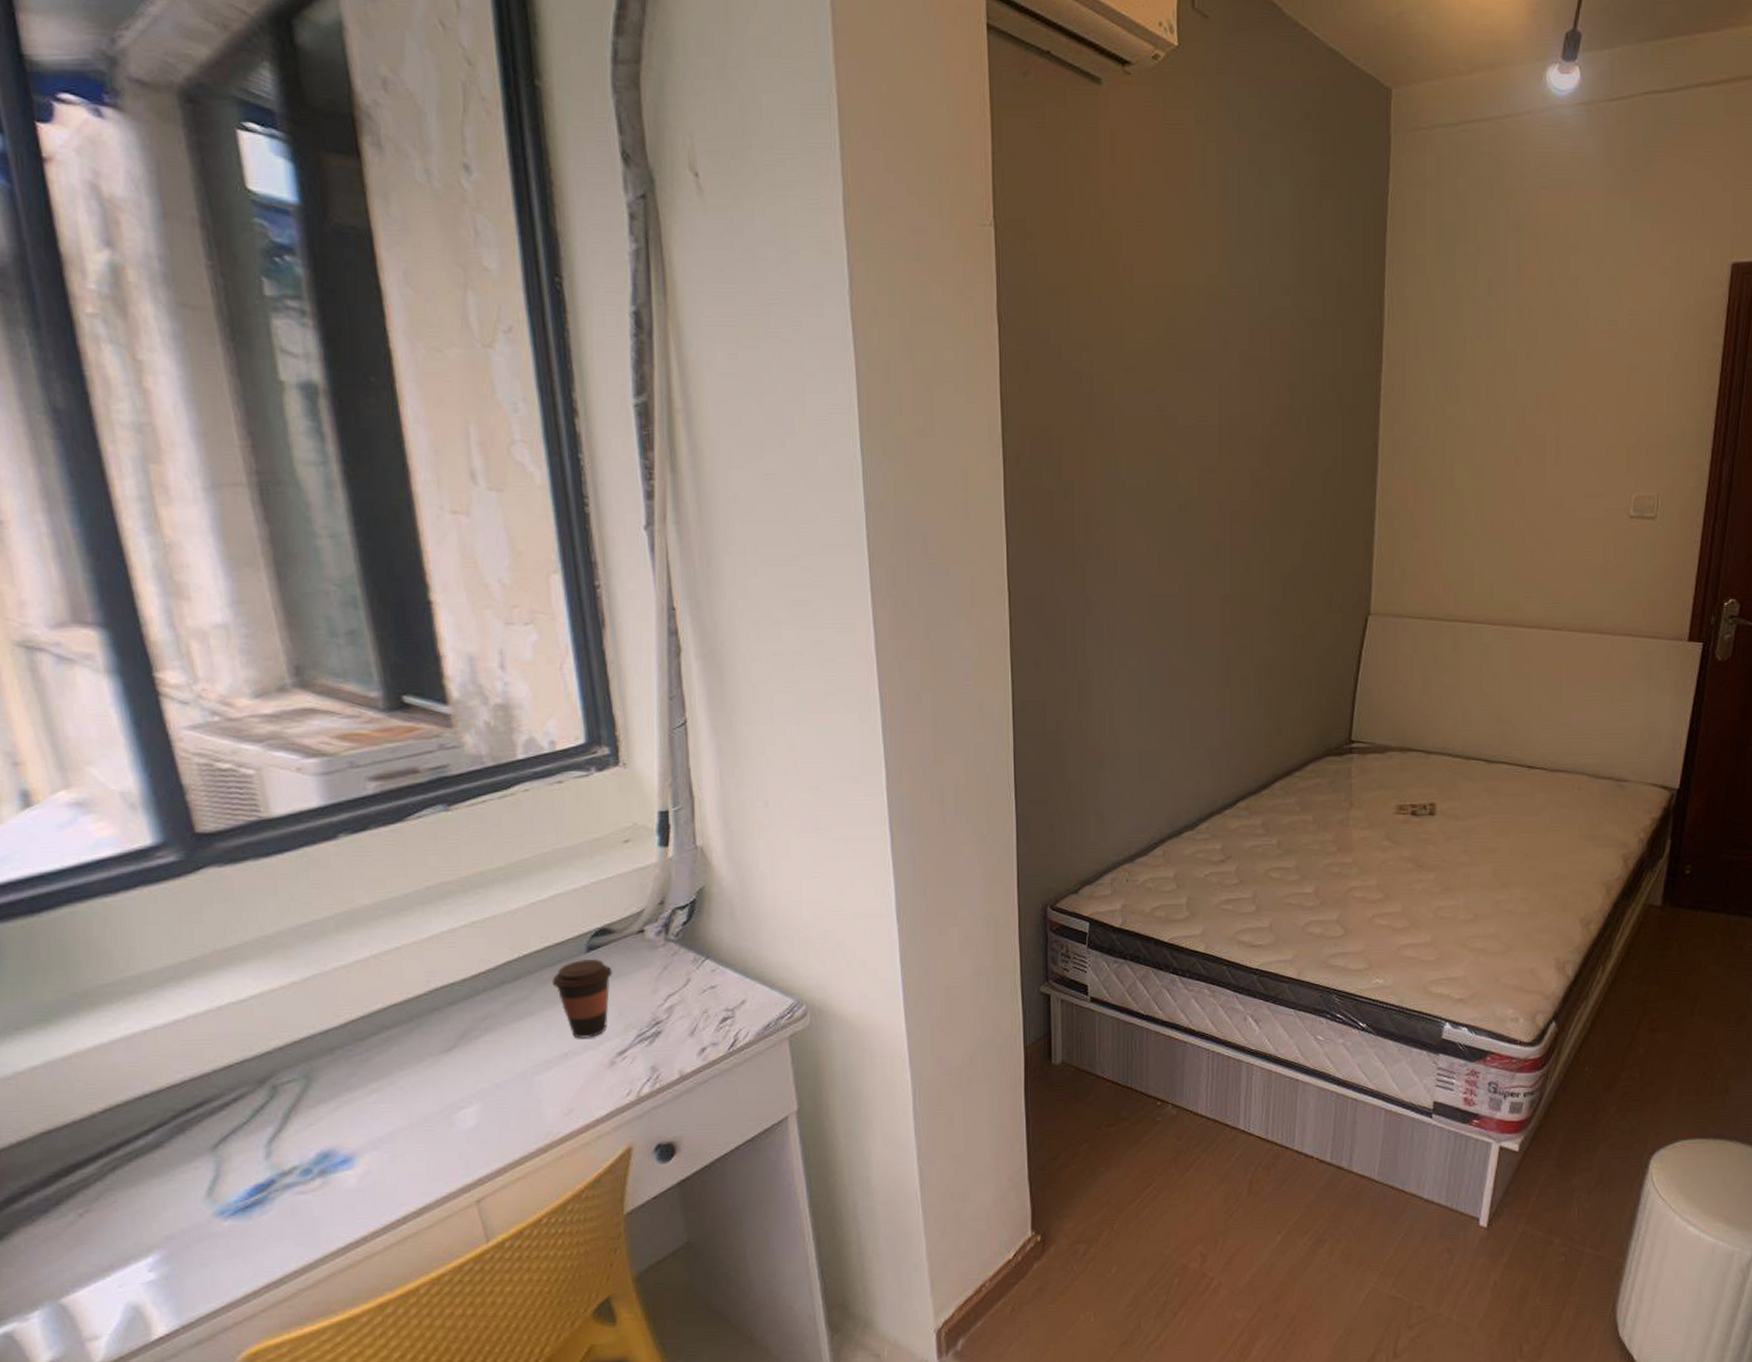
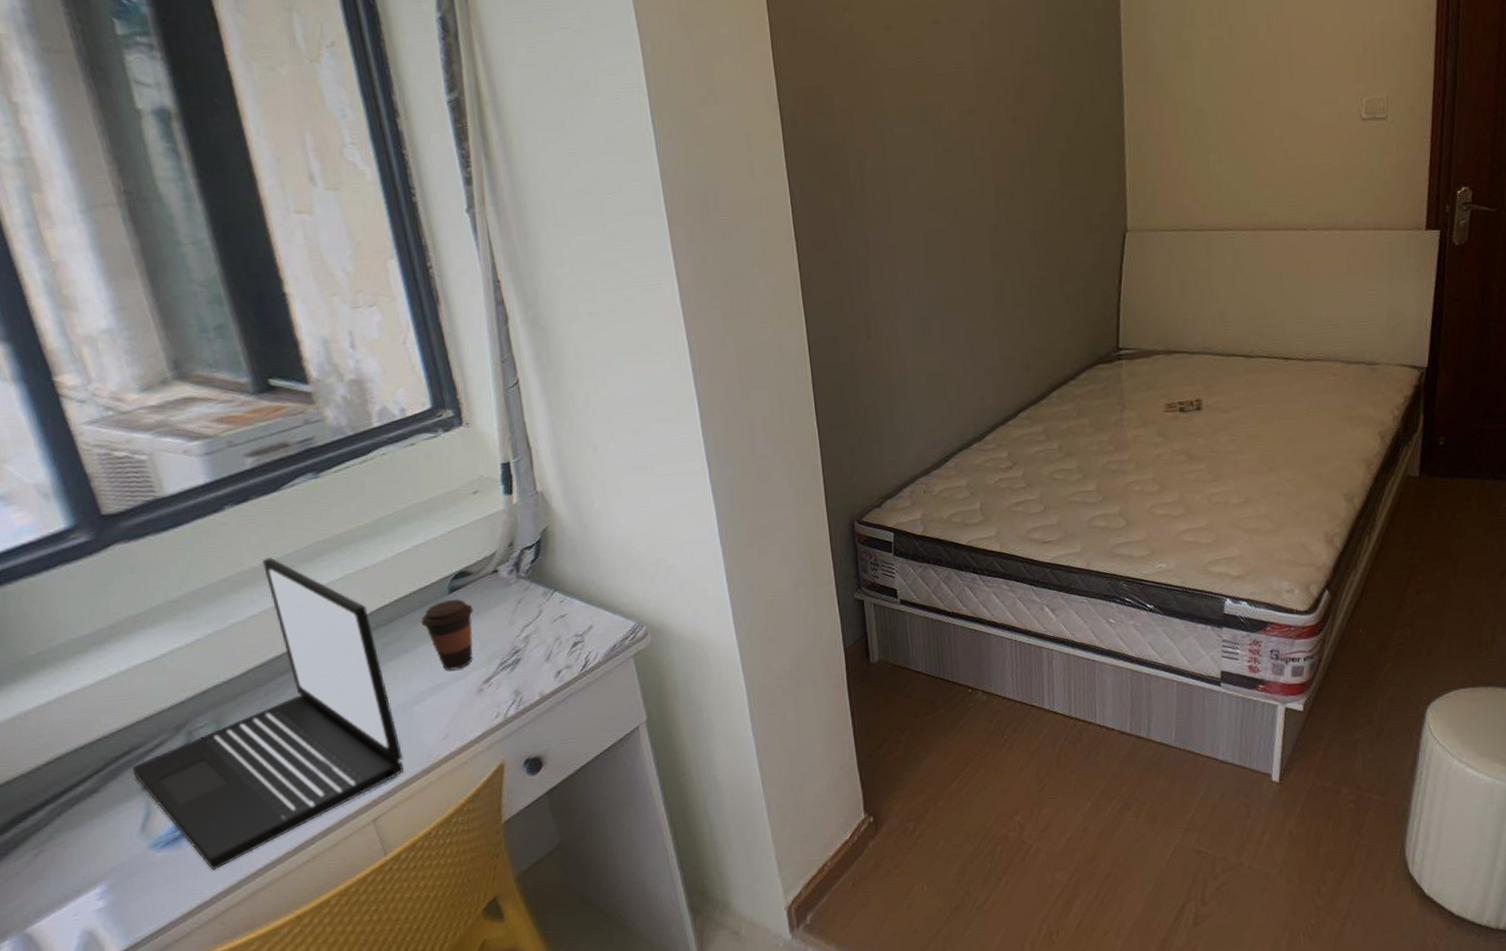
laptop: none [202,895,518,1246] -> present [132,557,404,871]

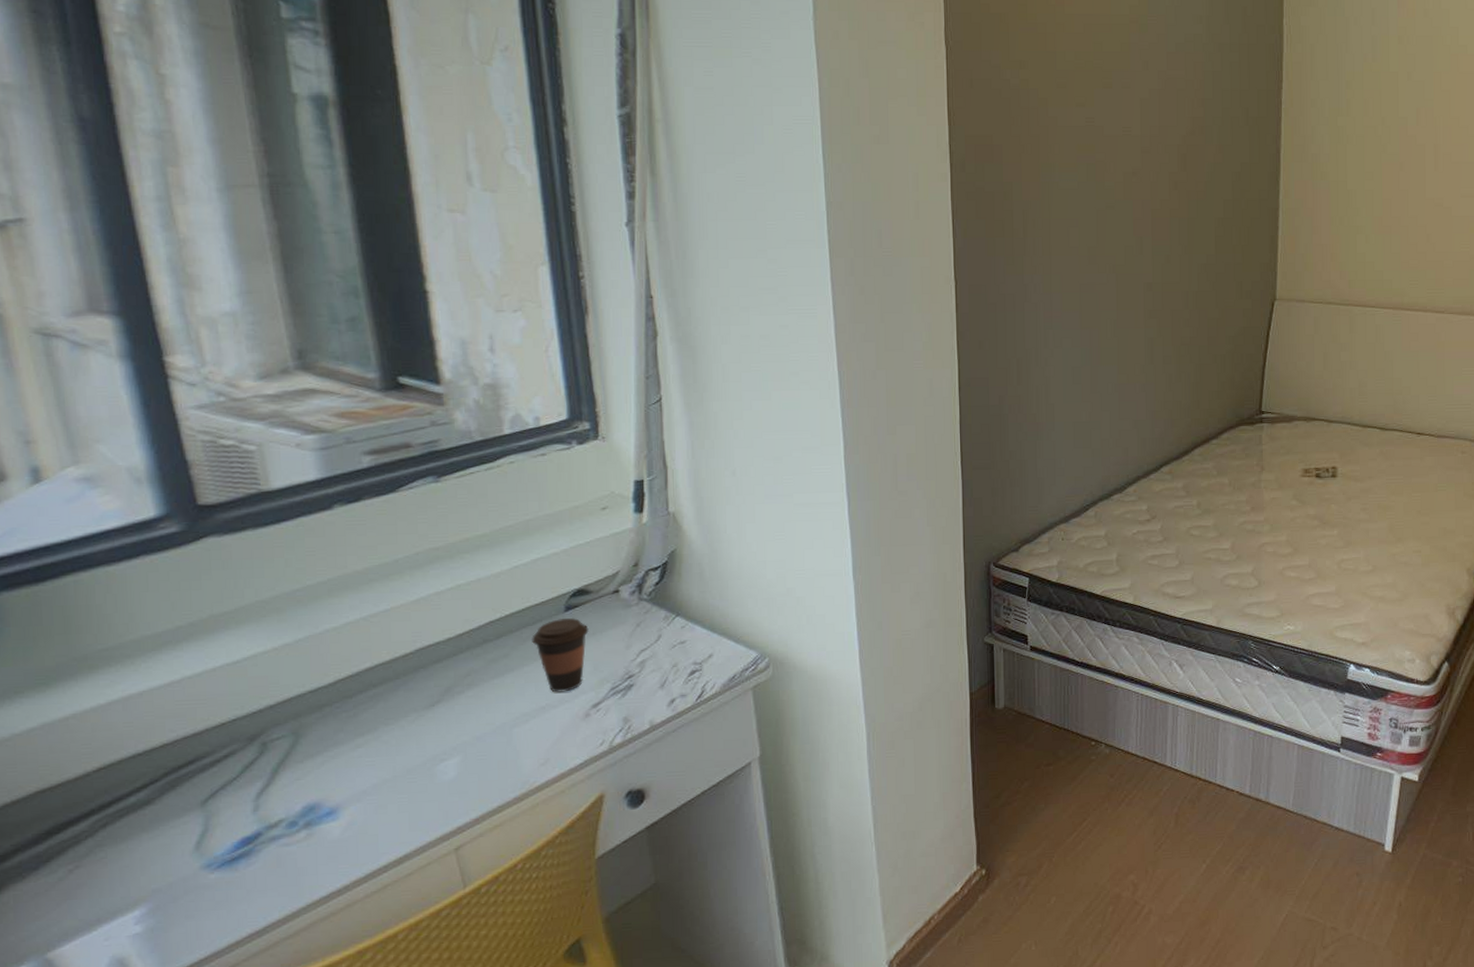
laptop: present [132,557,404,871] -> none [193,561,496,896]

